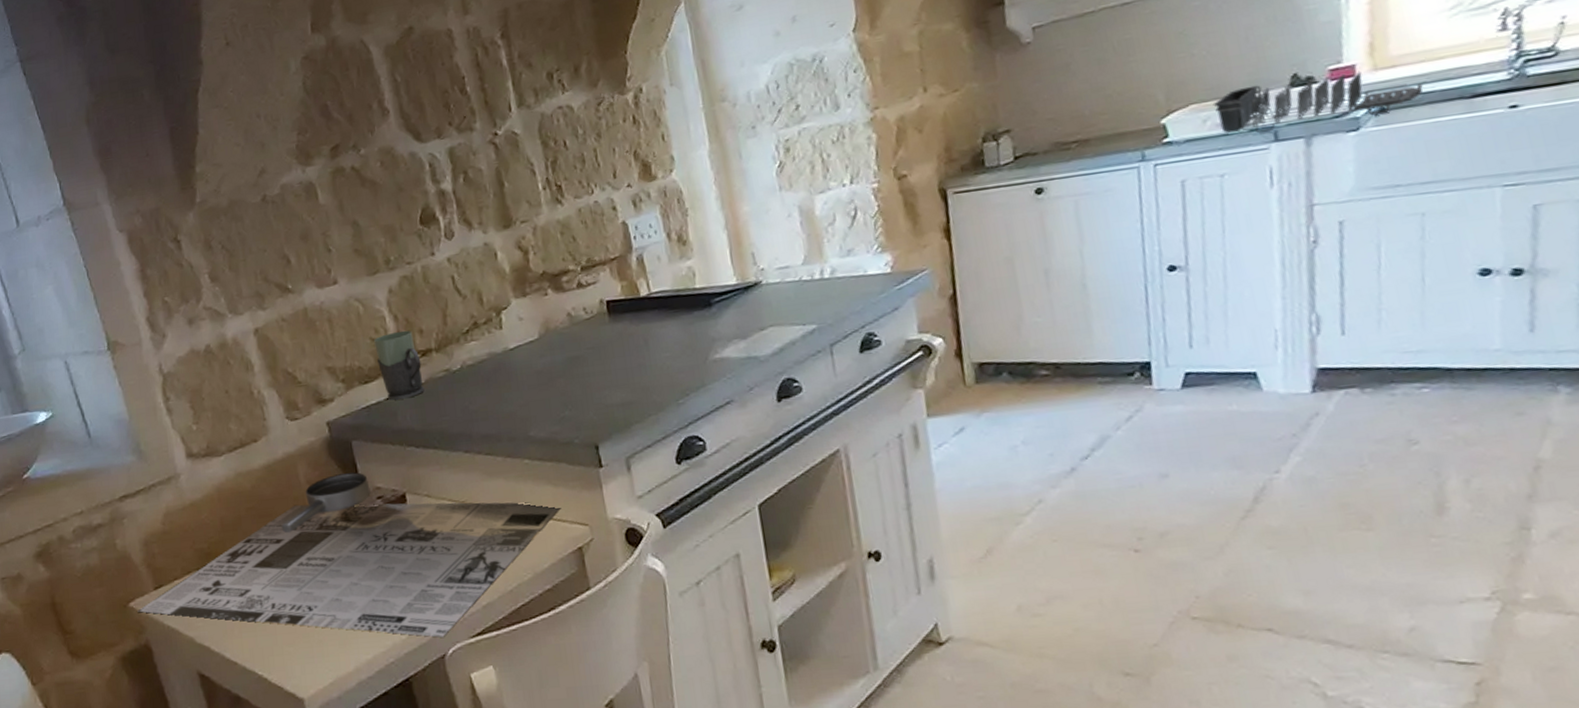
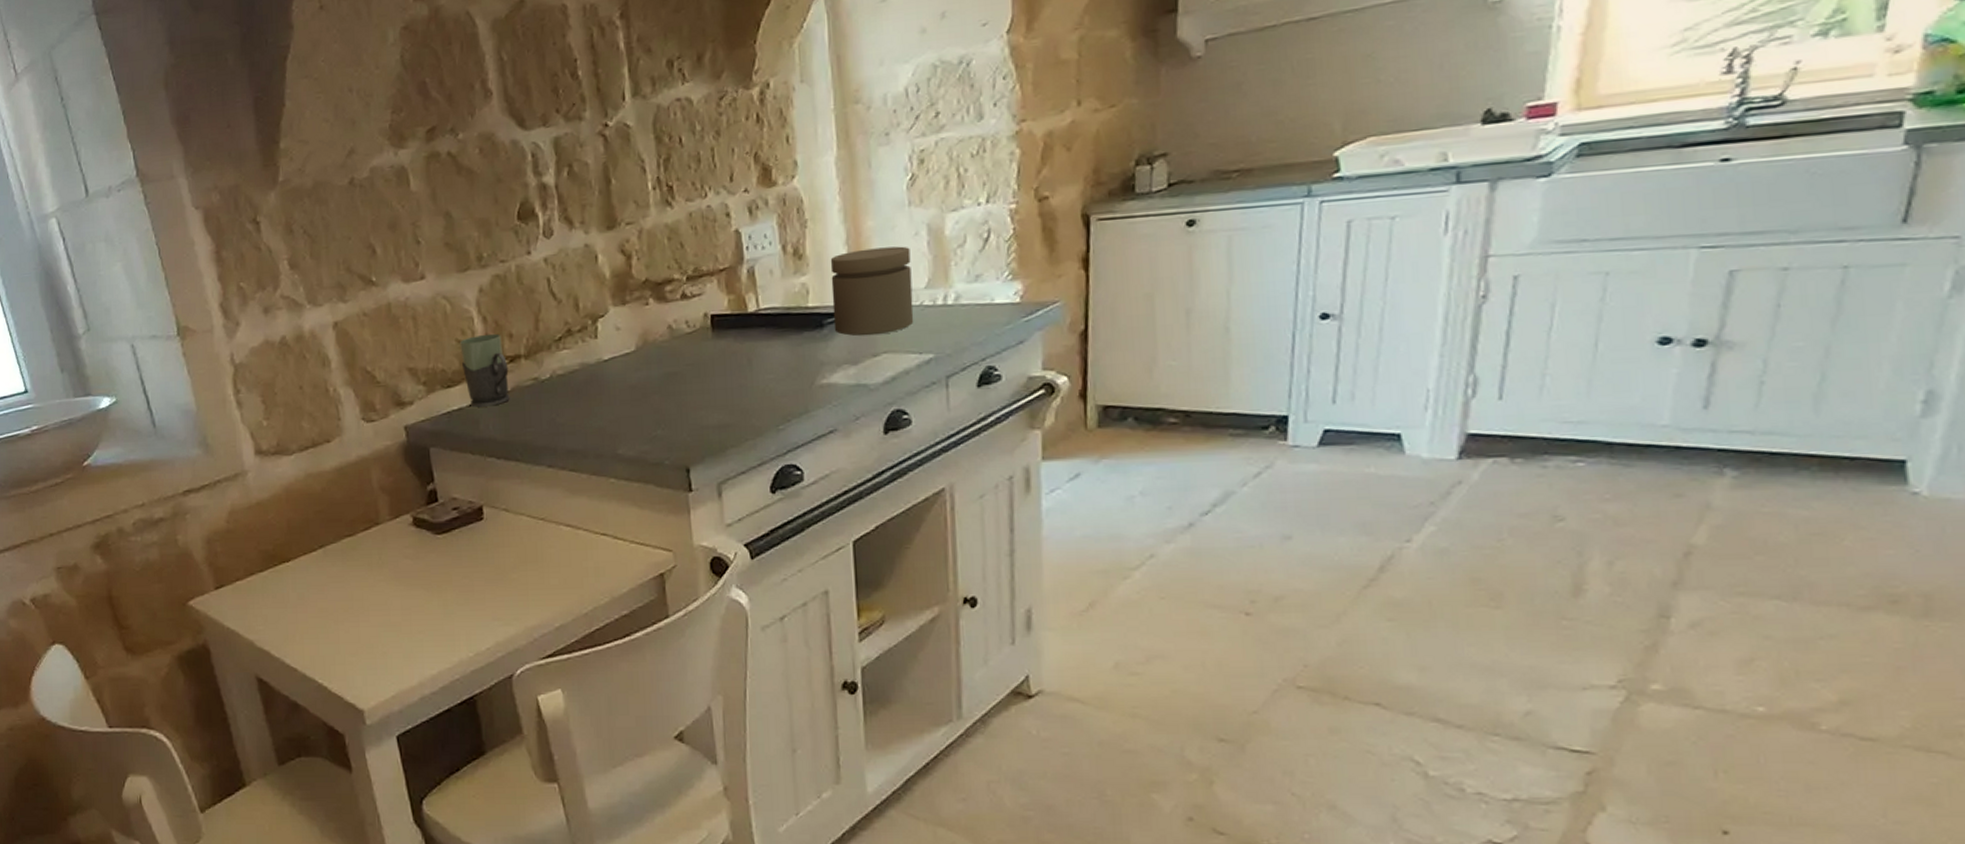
newspaper: present [137,472,560,638] -> none [197,481,644,657]
jar: none [712,227,795,313] -> present [830,246,914,337]
dish rack: present [1213,71,1424,134] -> none [1393,110,1629,174]

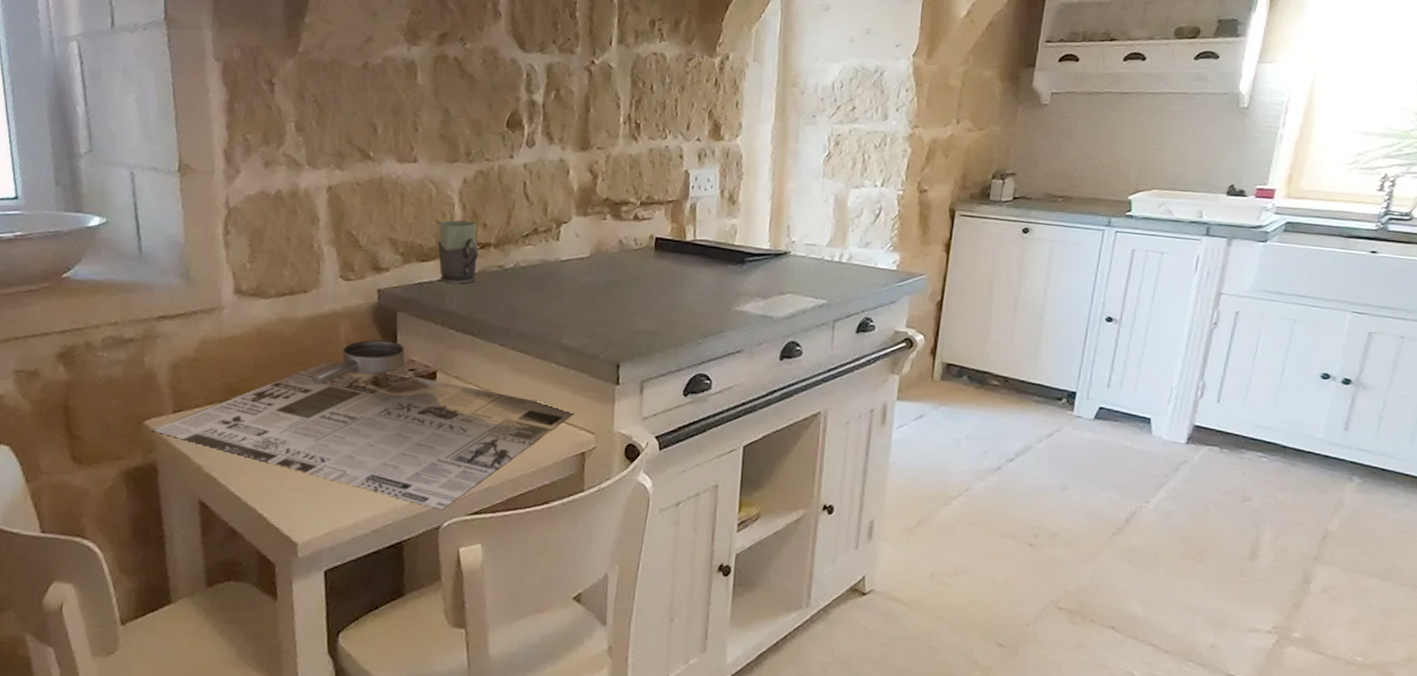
newspaper: none [197,481,644,657] -> present [151,340,574,510]
jar: present [830,246,914,337] -> none [752,205,819,278]

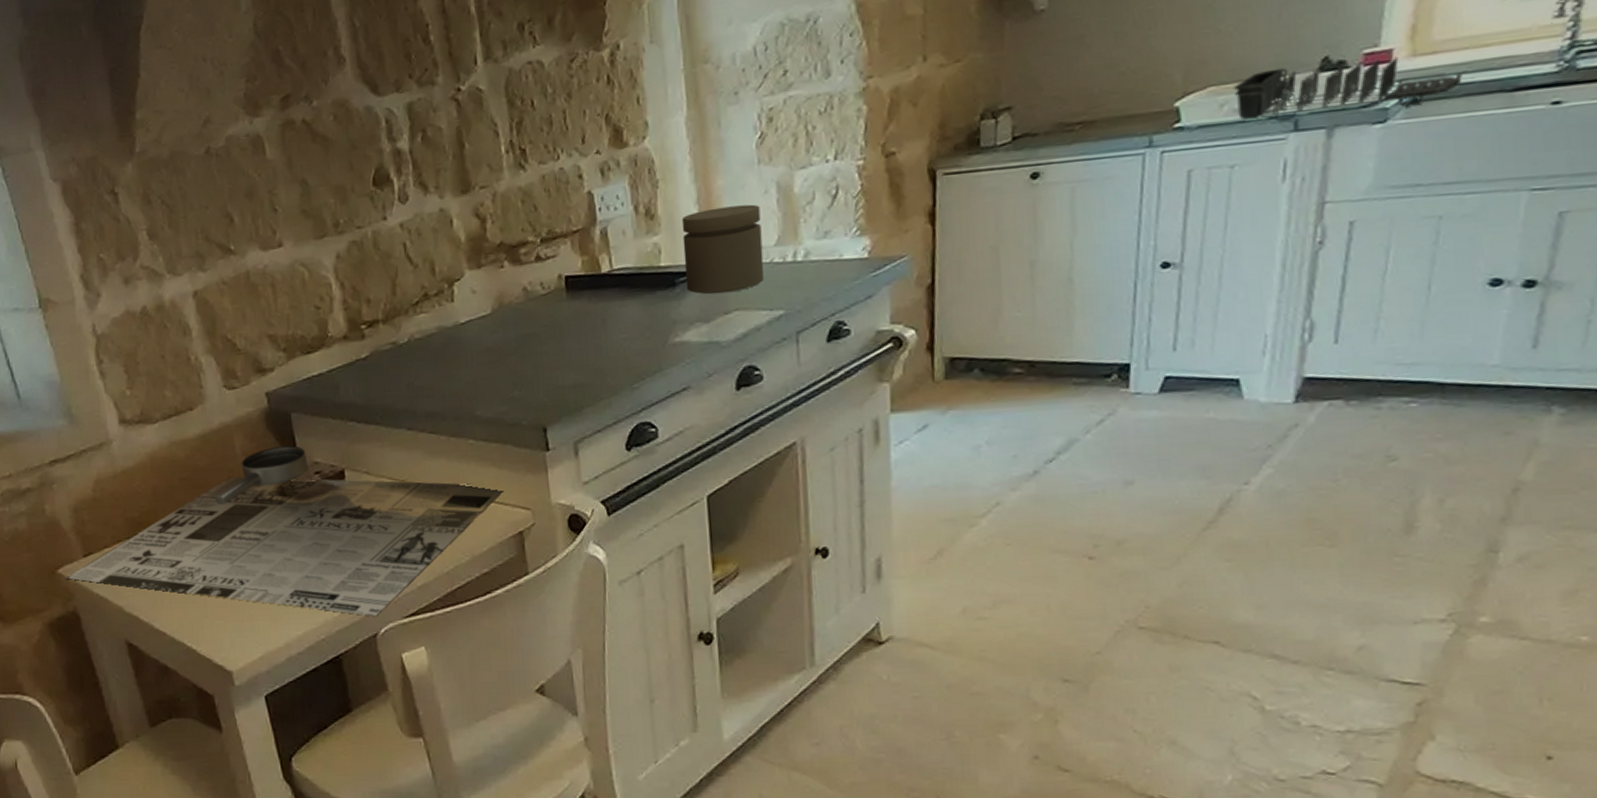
mug: present [438,220,479,284] -> none [317,299,369,373]
jar: none [752,205,819,278] -> present [681,204,765,295]
dish rack: none [1169,186,1317,233] -> present [1233,56,1463,122]

